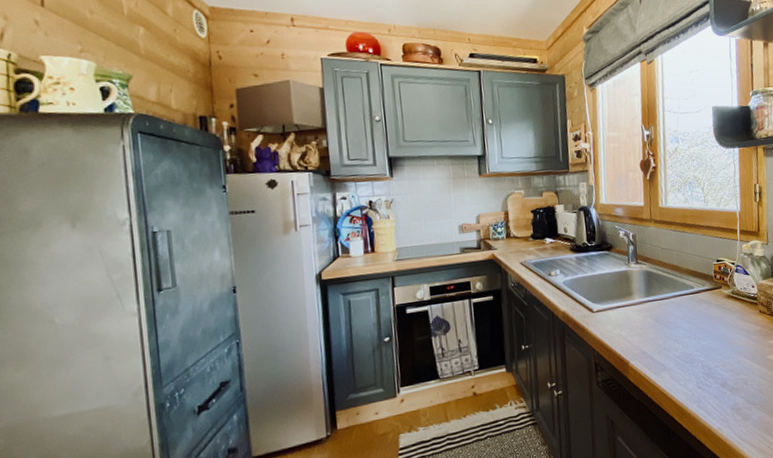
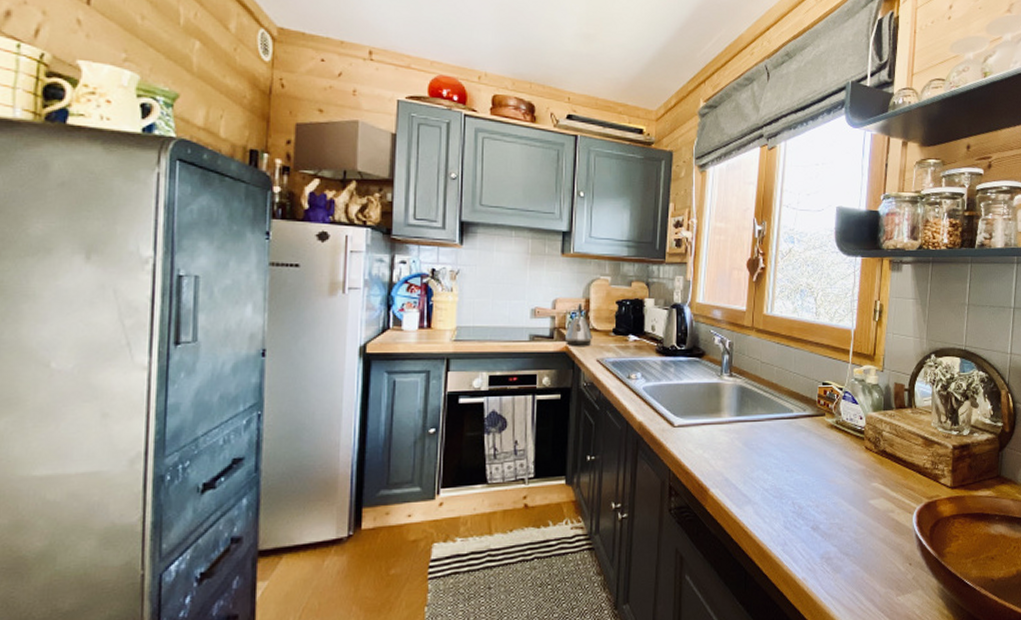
kettle: none [490,216,515,255] -> present [564,304,592,348]

